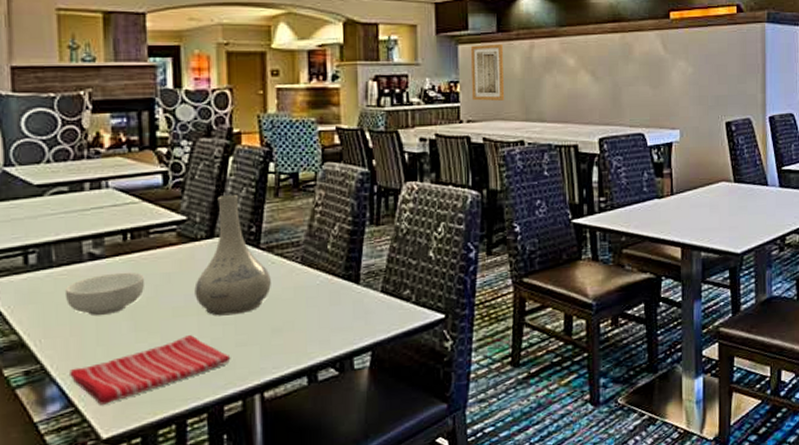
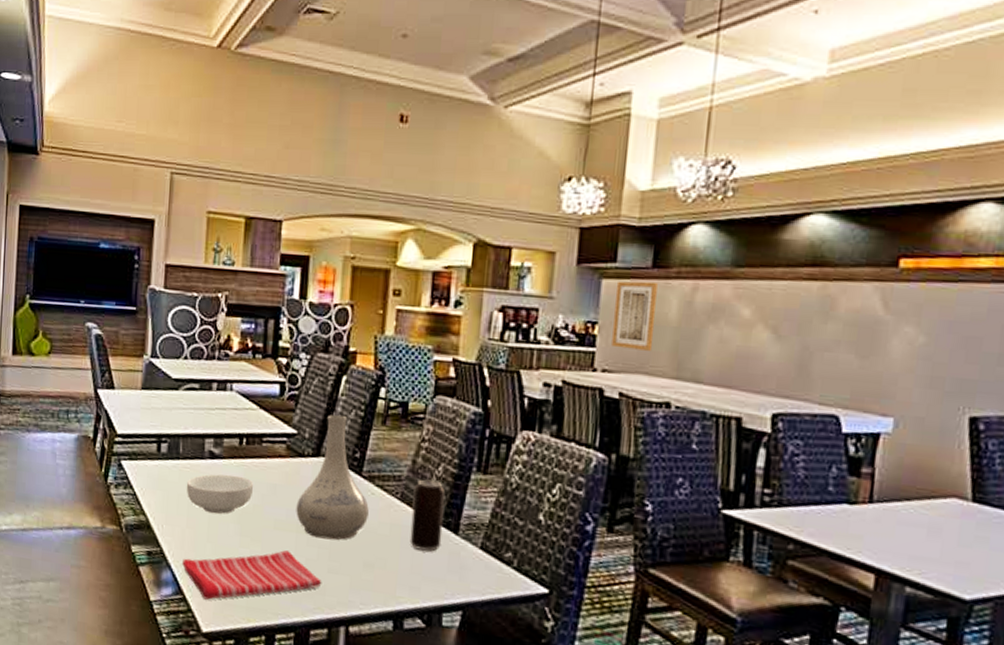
beverage can: none [313,239,345,306] -> present [409,479,446,552]

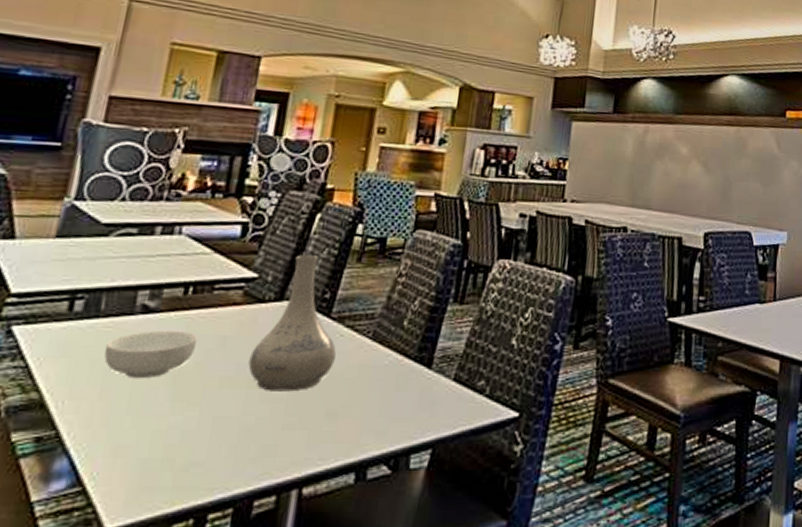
dish towel: present [181,550,322,600] -> none [85,411,274,487]
beverage can: present [409,479,446,552] -> none [379,315,421,390]
wall art: present [612,281,658,351] -> none [580,123,617,183]

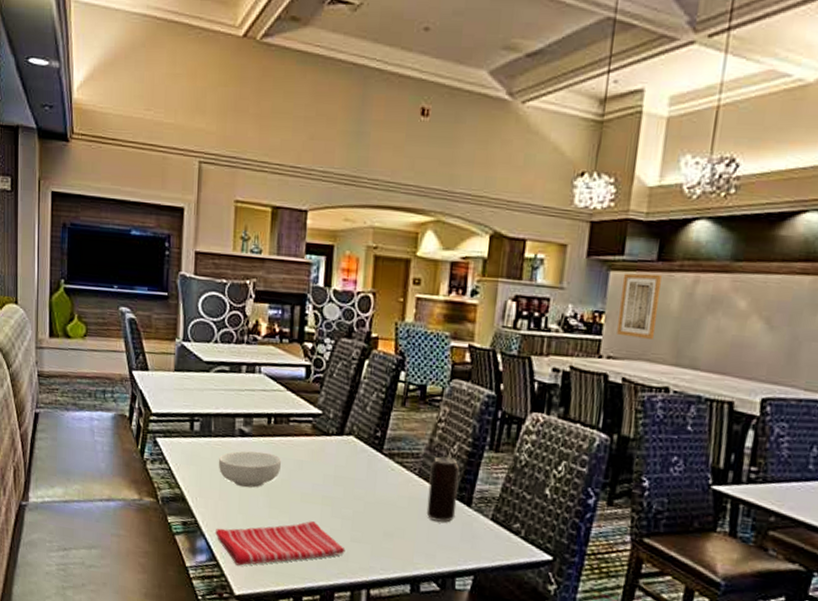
dish towel: none [85,411,274,487] -> present [214,521,346,566]
vase: present [248,255,336,392] -> none [321,396,389,512]
beverage can: none [379,315,421,390] -> present [426,456,460,522]
wall art: none [580,123,617,183] -> present [617,273,662,339]

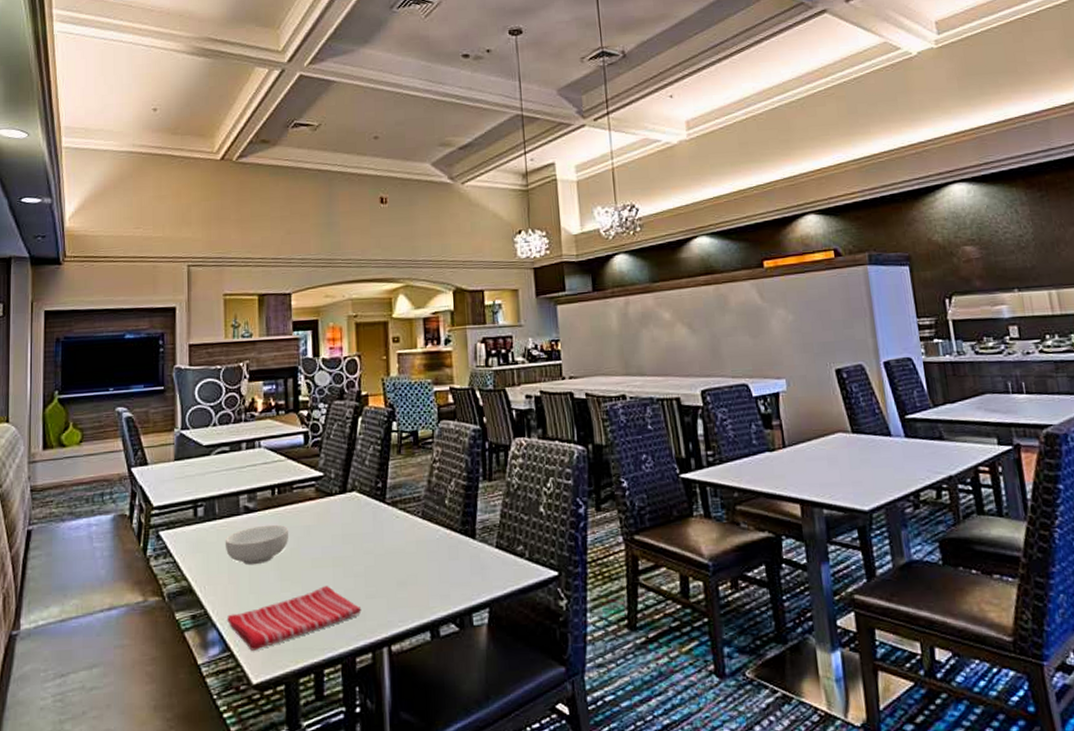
beverage can: present [426,456,460,522] -> none [432,494,463,560]
wall art: present [617,273,662,339] -> none [569,302,604,358]

